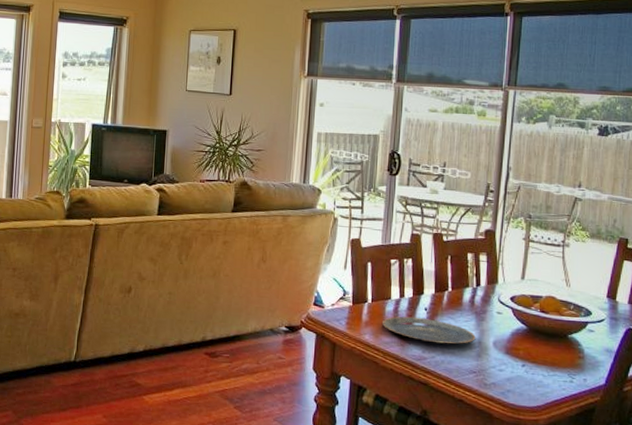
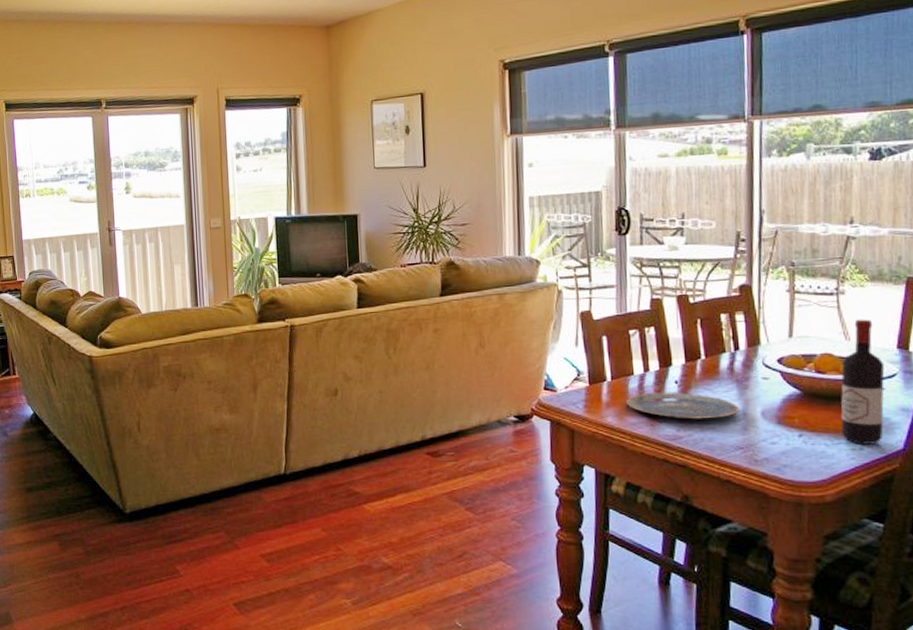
wine bottle: none [557,269,596,379] -> present [840,319,885,444]

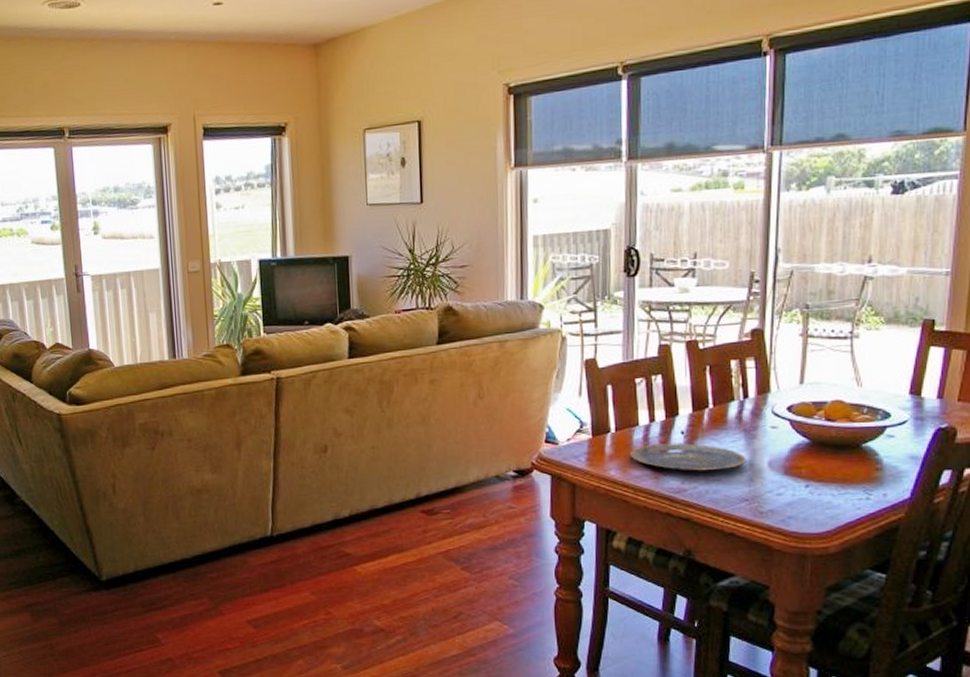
wine bottle: present [840,319,885,444] -> none [848,364,896,494]

